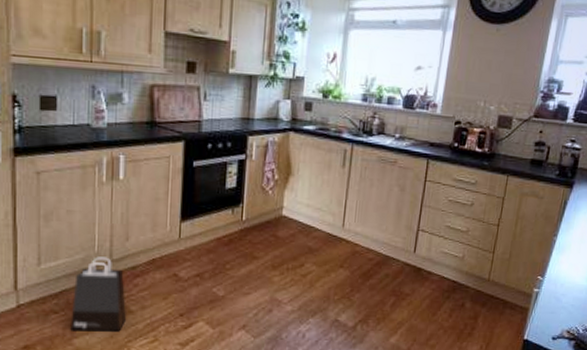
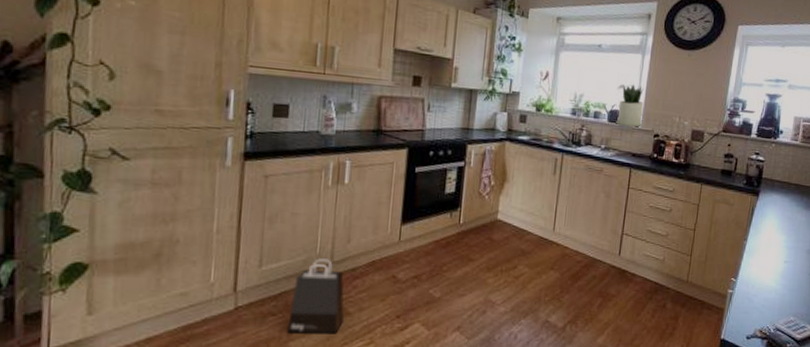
planter: none [412,65,444,114] -> present [616,84,644,128]

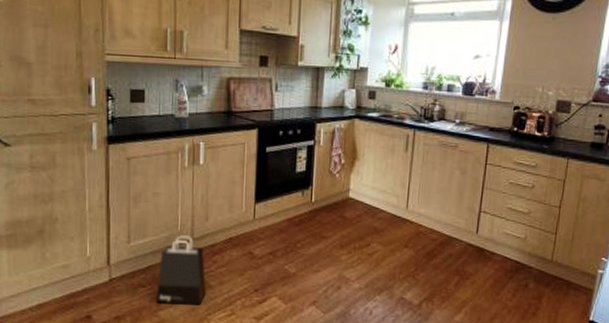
planter: present [616,84,644,128] -> none [471,53,502,100]

